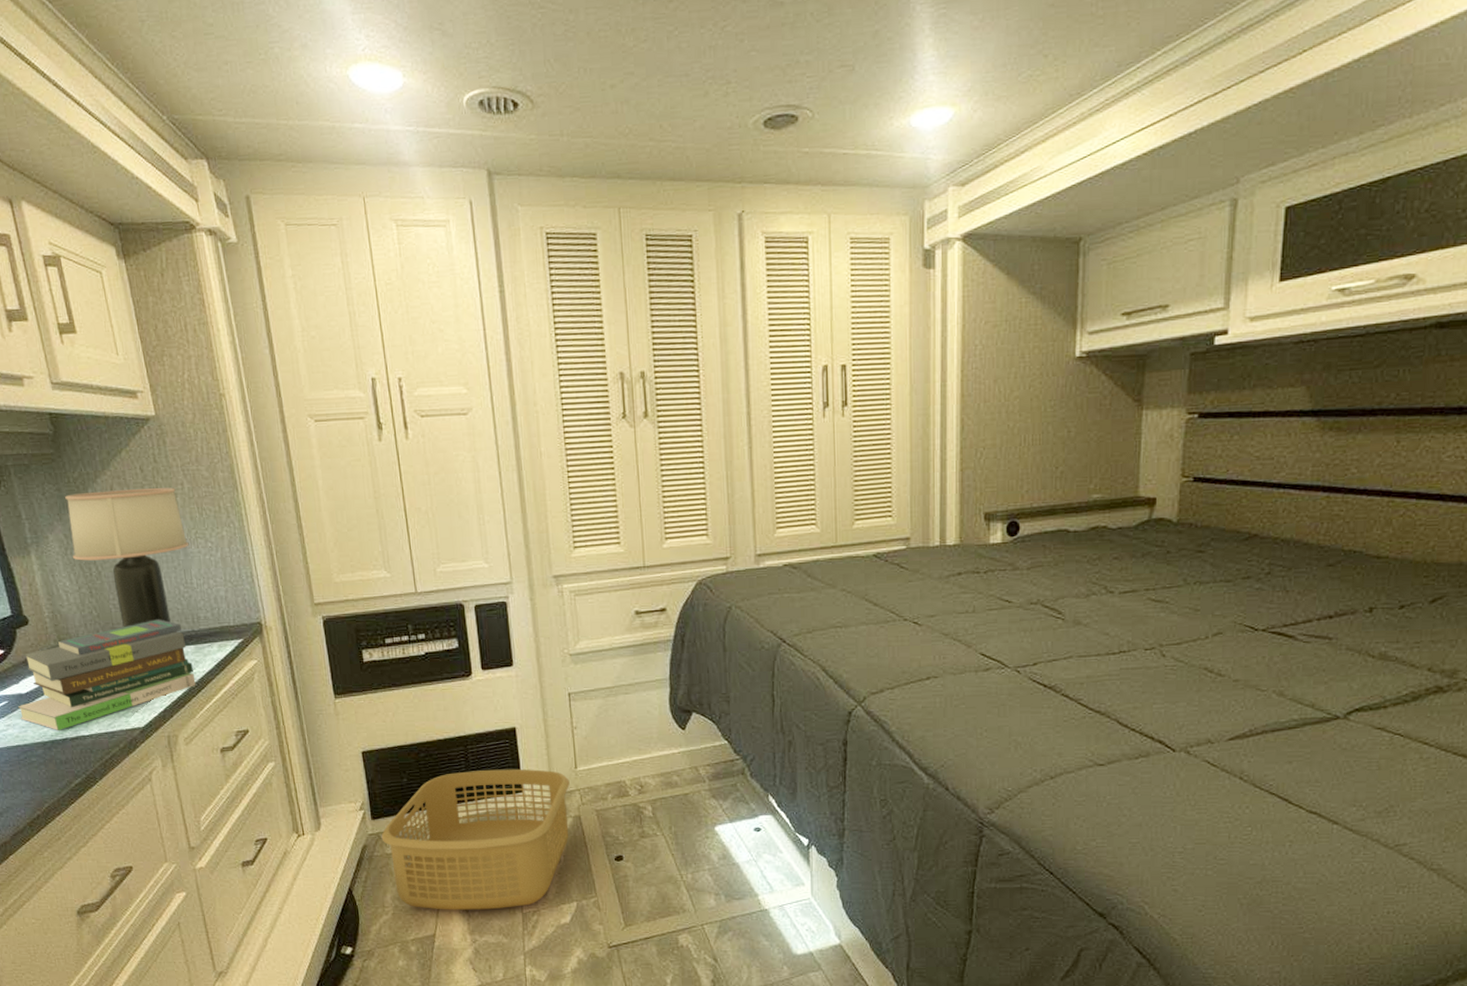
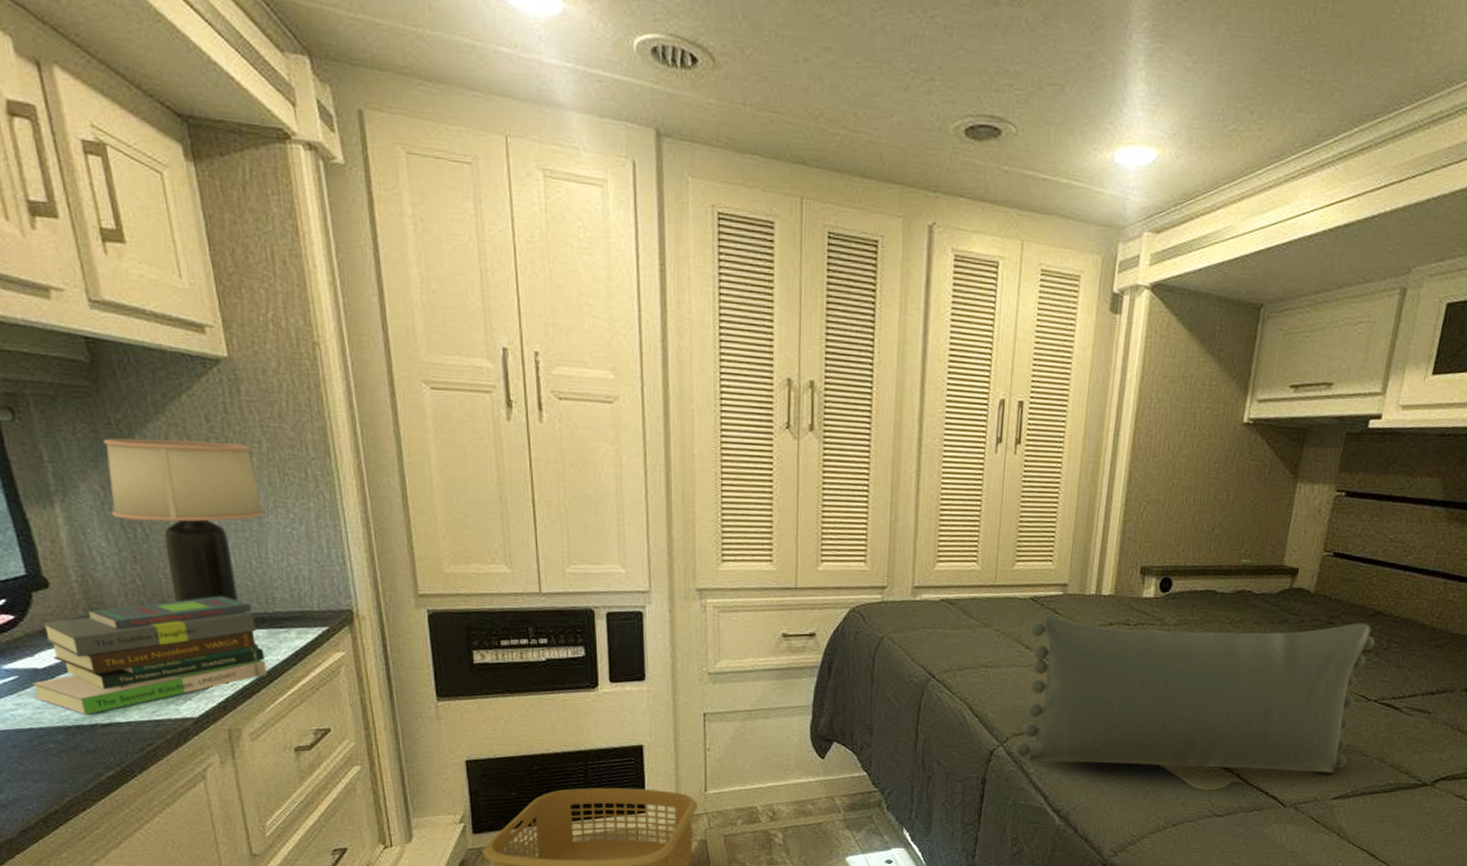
pillow: none [874,548,1255,719] -> present [1015,614,1376,773]

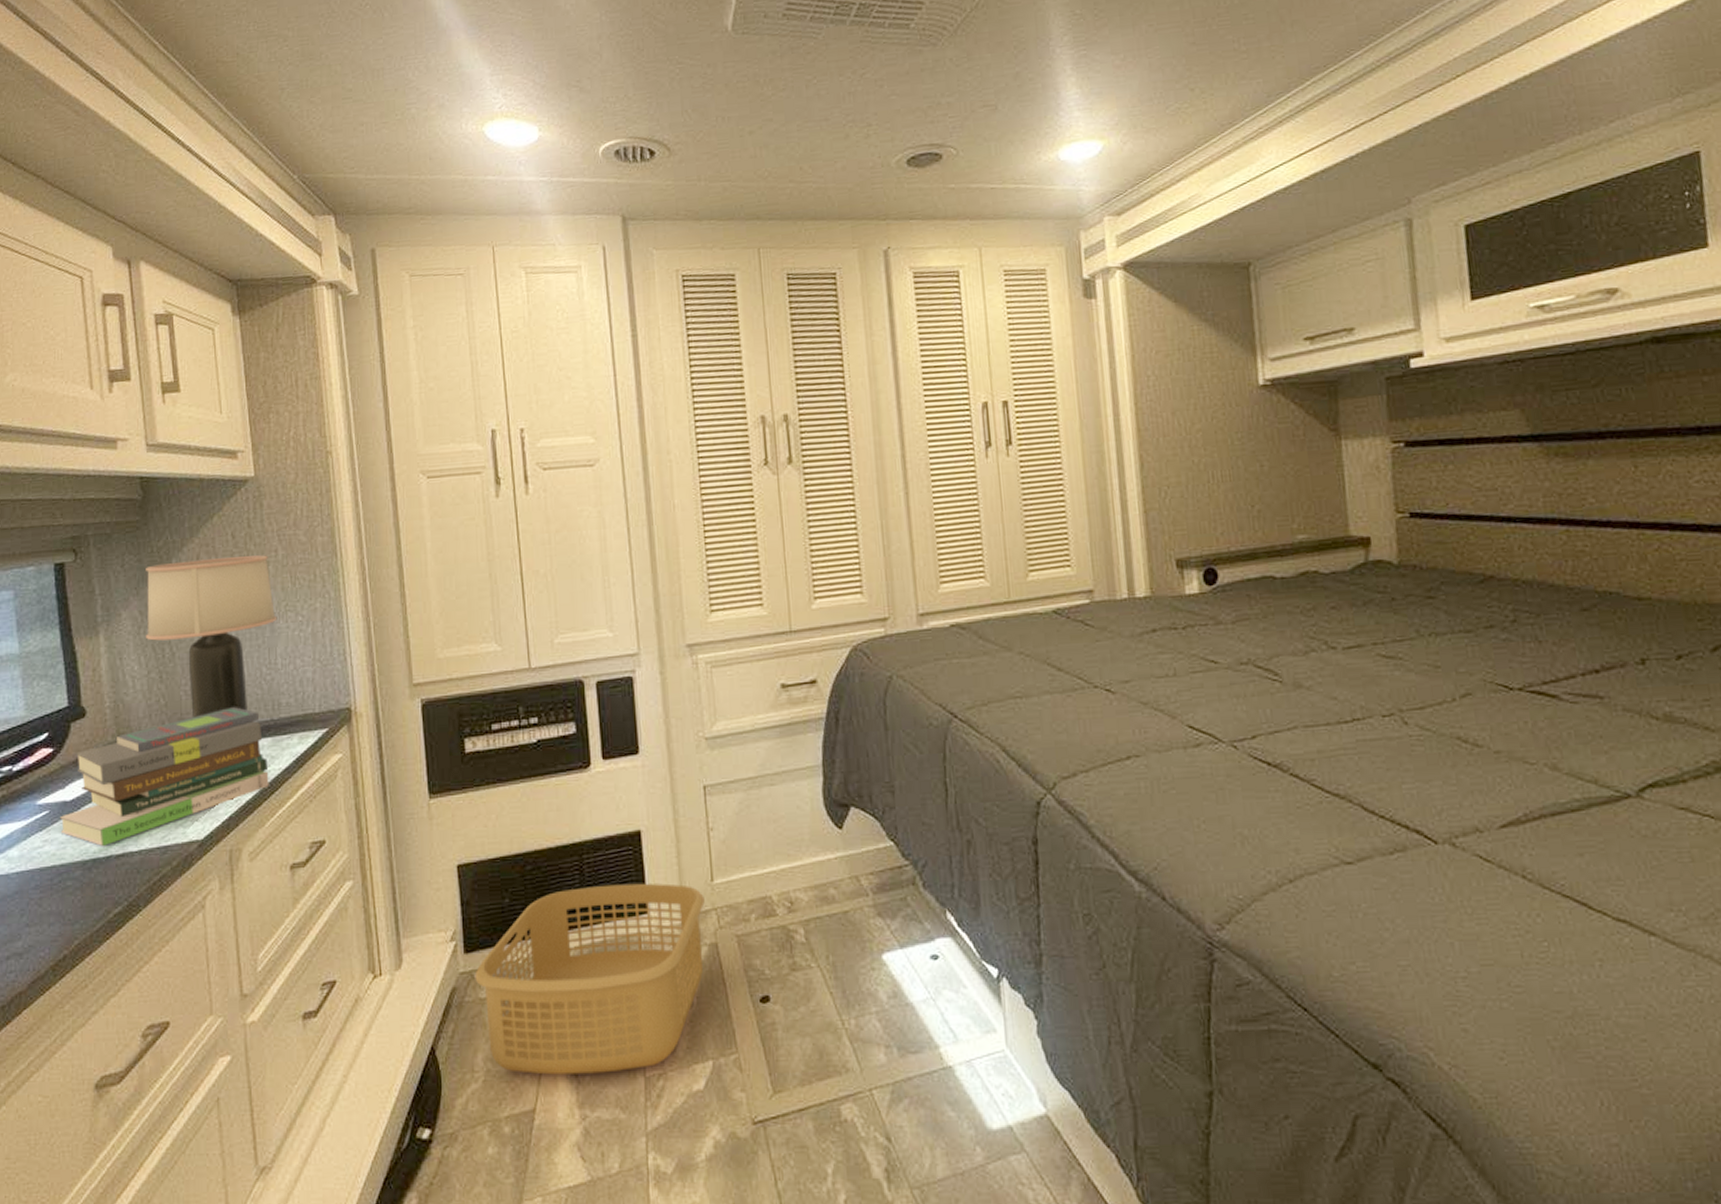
pillow: present [1015,614,1376,773] -> none [1058,592,1505,810]

